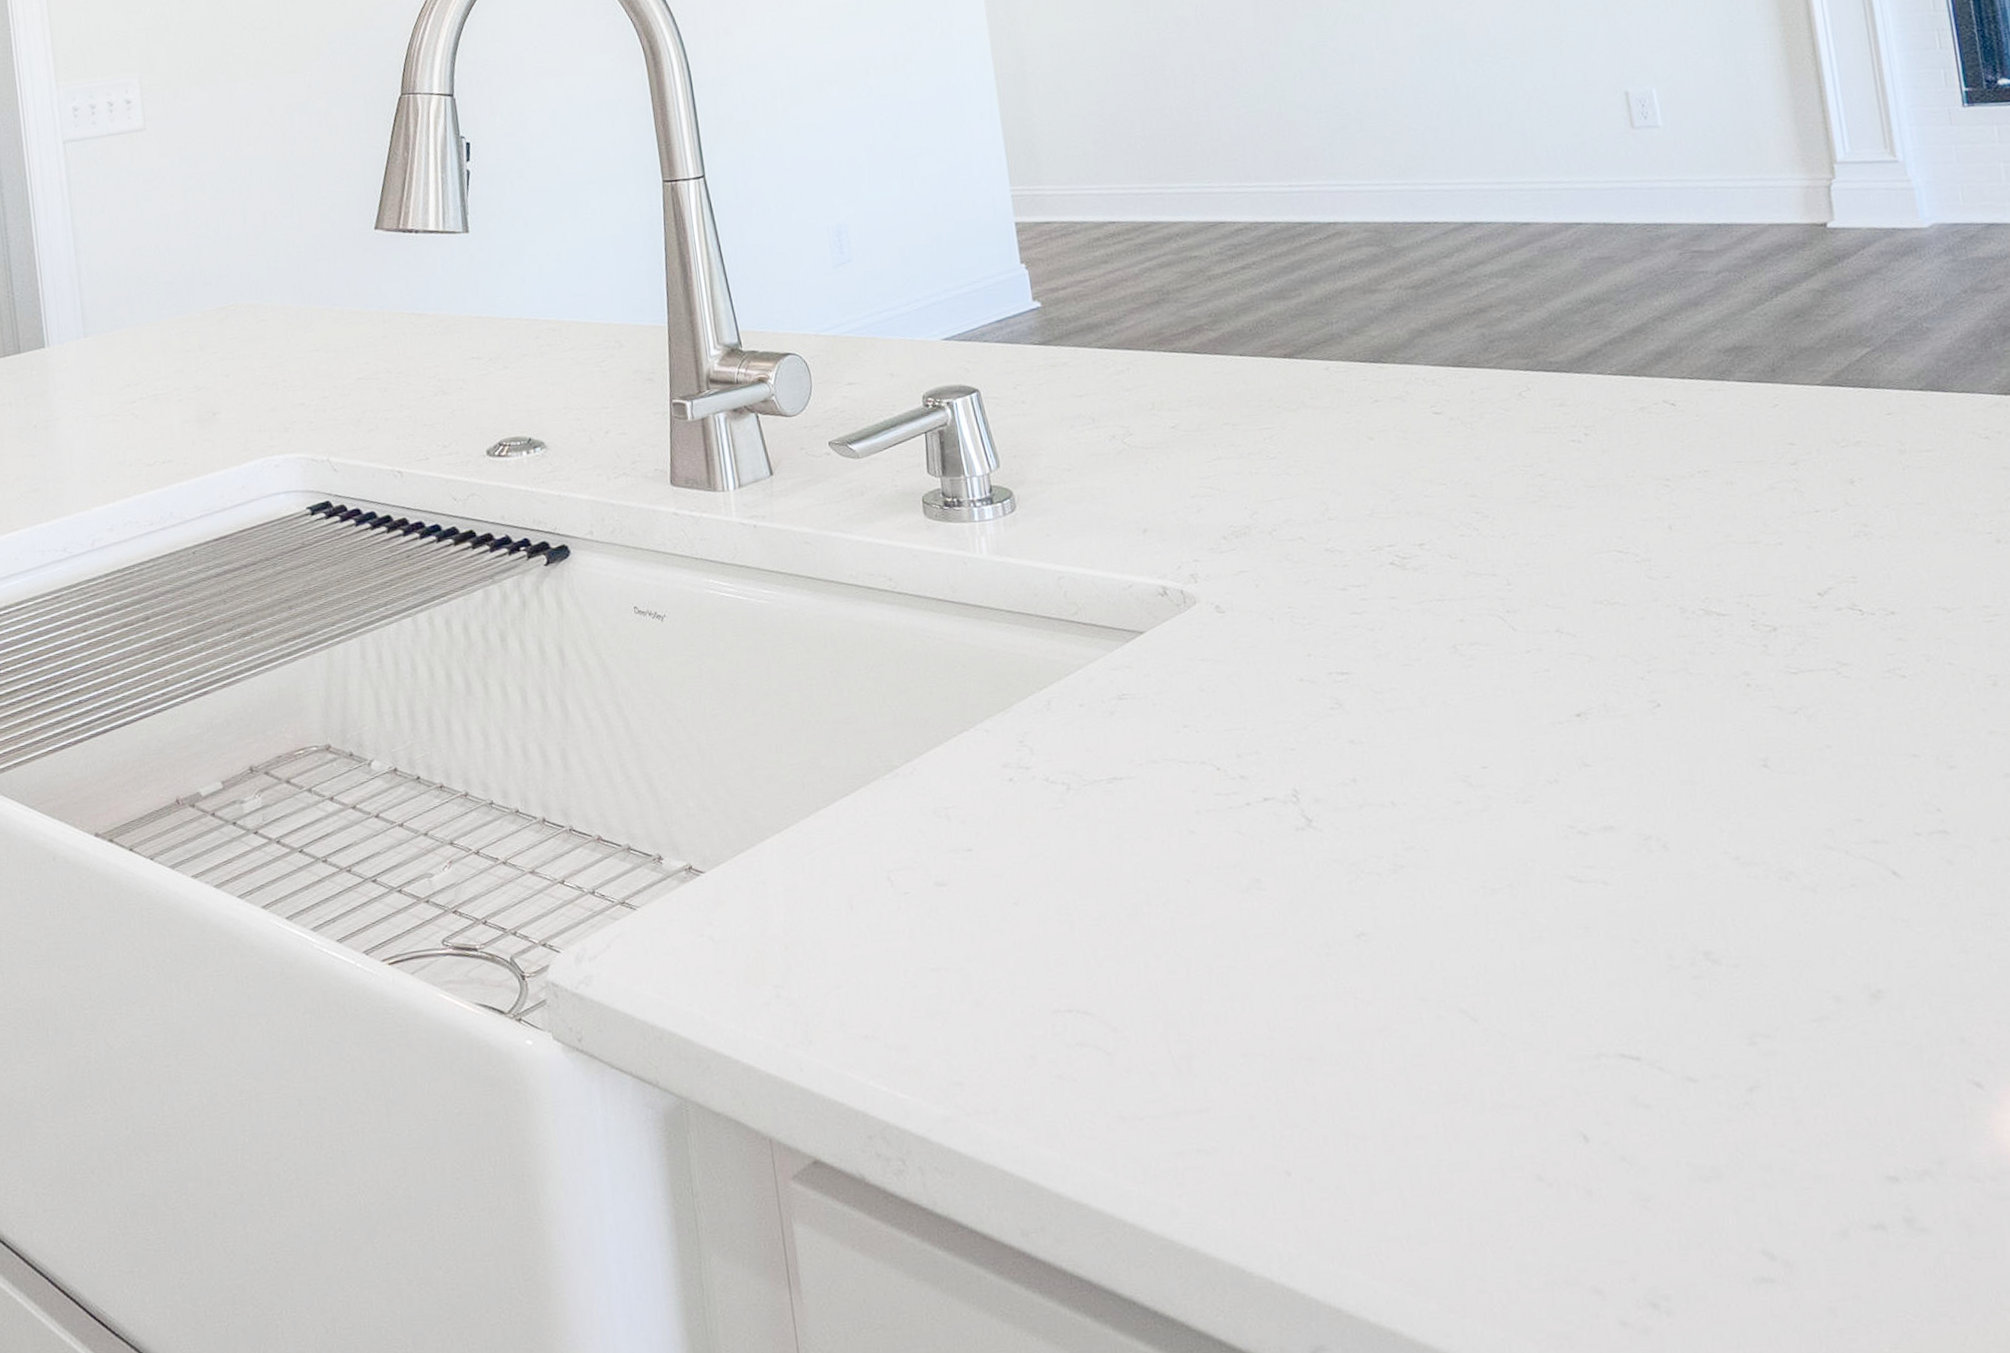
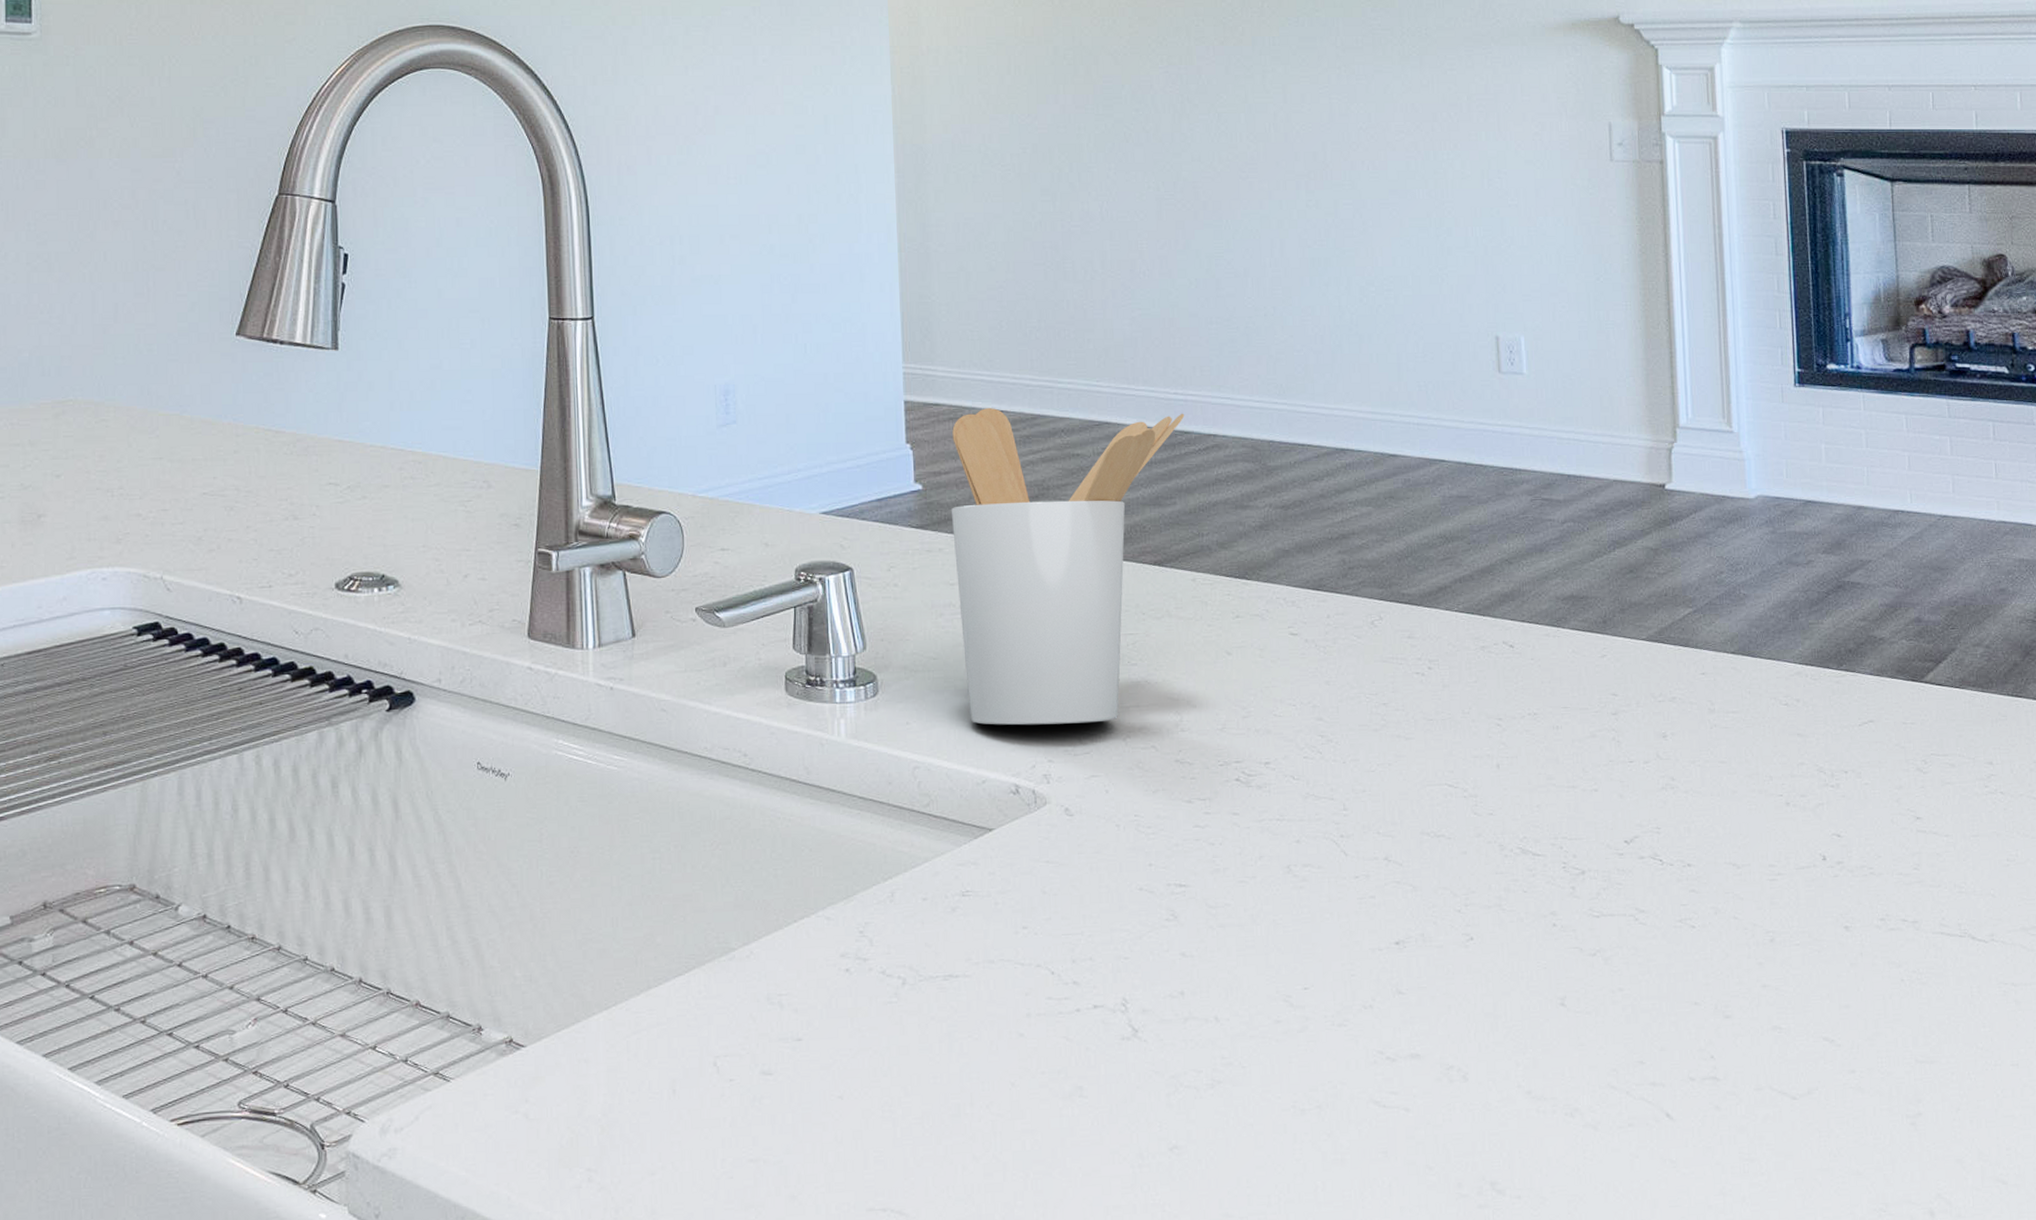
utensil holder: none [1065,204,1302,530] -> present [951,408,1185,725]

